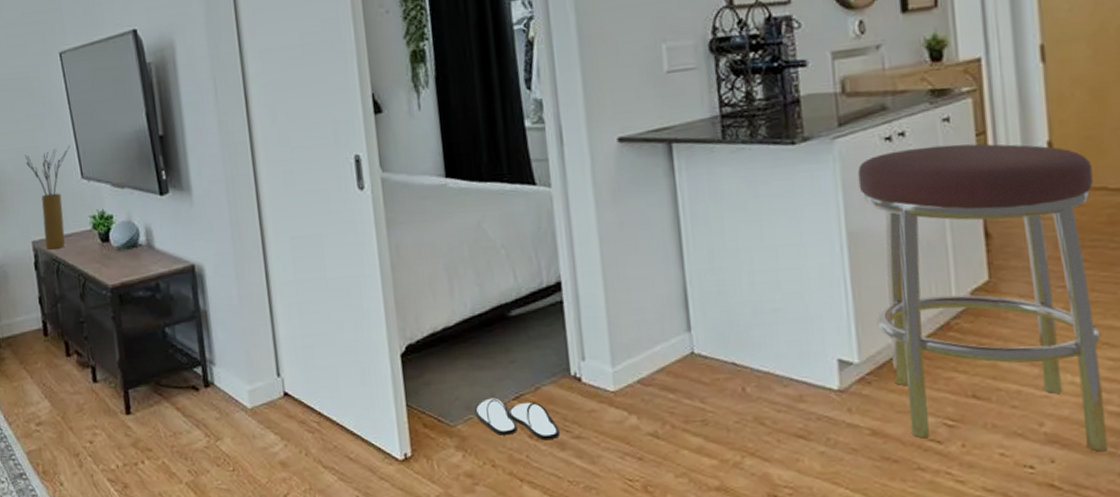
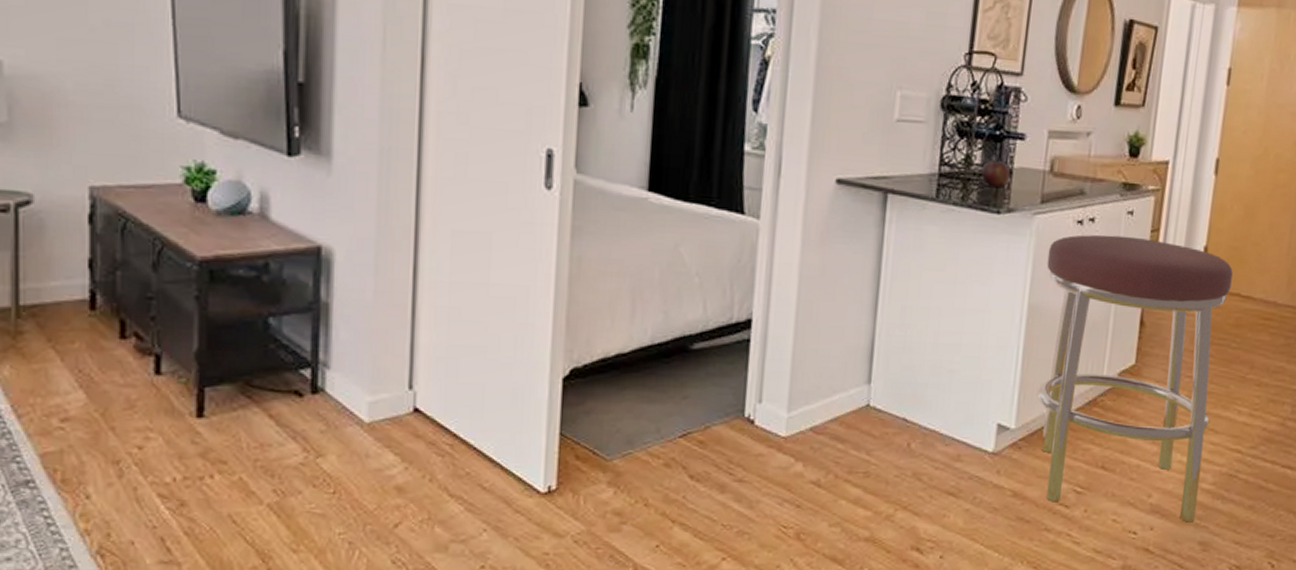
vase: present [25,145,70,250] -> none [96,71,167,202]
slippers: present [474,398,560,440] -> none [634,433,723,482]
fruit: none [765,91,799,120] -> present [981,160,1011,189]

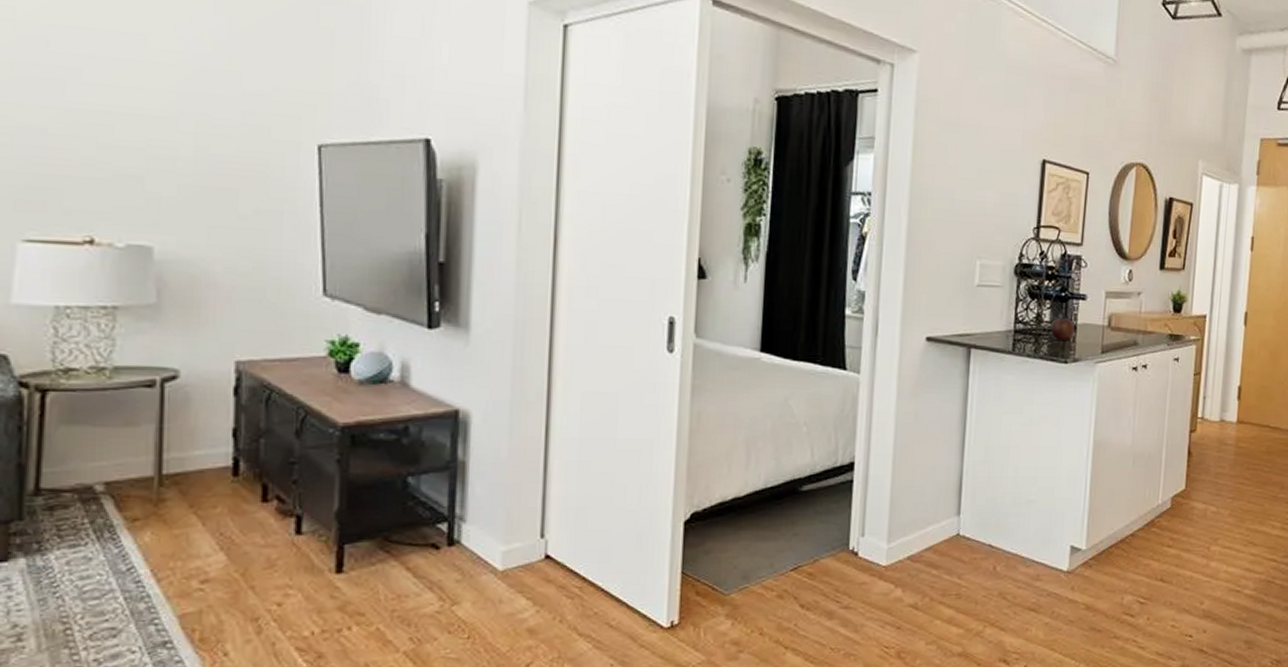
bar stool: present [1036,235,1233,523] -> none [1103,379,1263,625]

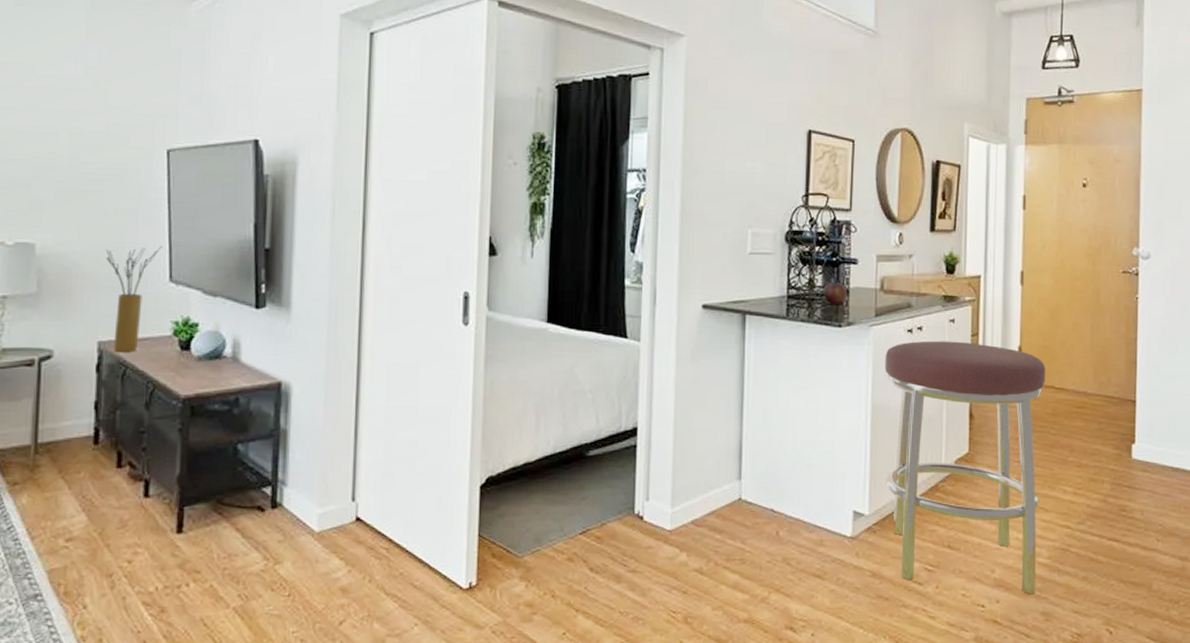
vase: none [244,254,314,374] -> present [106,245,162,352]
bar stool: none [1103,379,1263,625] -> present [885,341,1046,595]

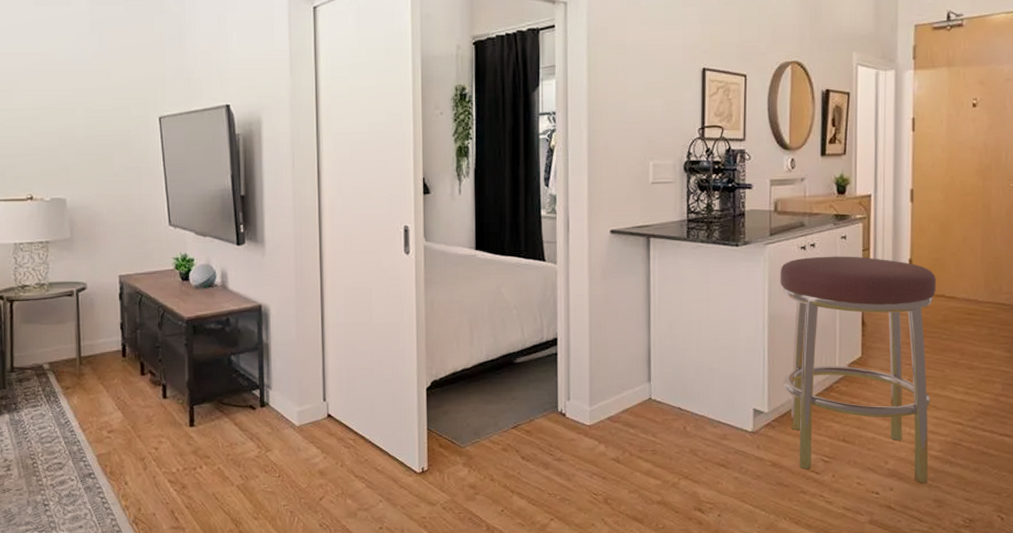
vase: present [106,245,162,352] -> none [120,196,161,283]
fruit: present [823,283,848,306] -> none [720,206,743,227]

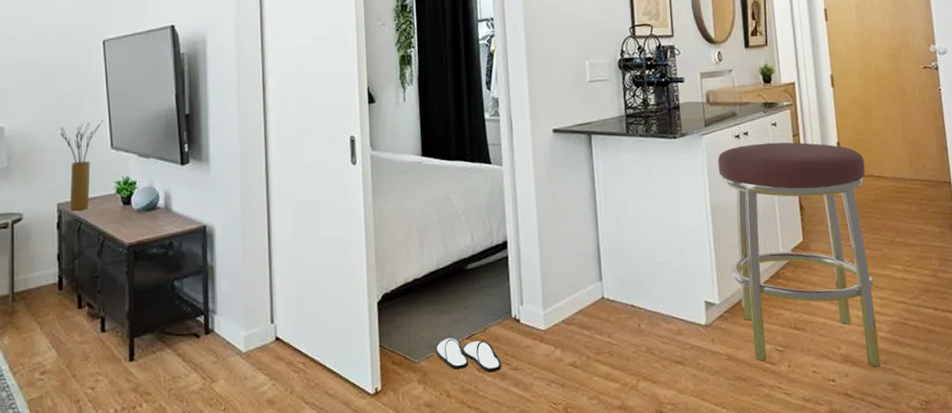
vase: none [120,196,161,283] -> present [60,119,104,211]
slippers: none [480,426,546,461] -> present [434,337,502,373]

